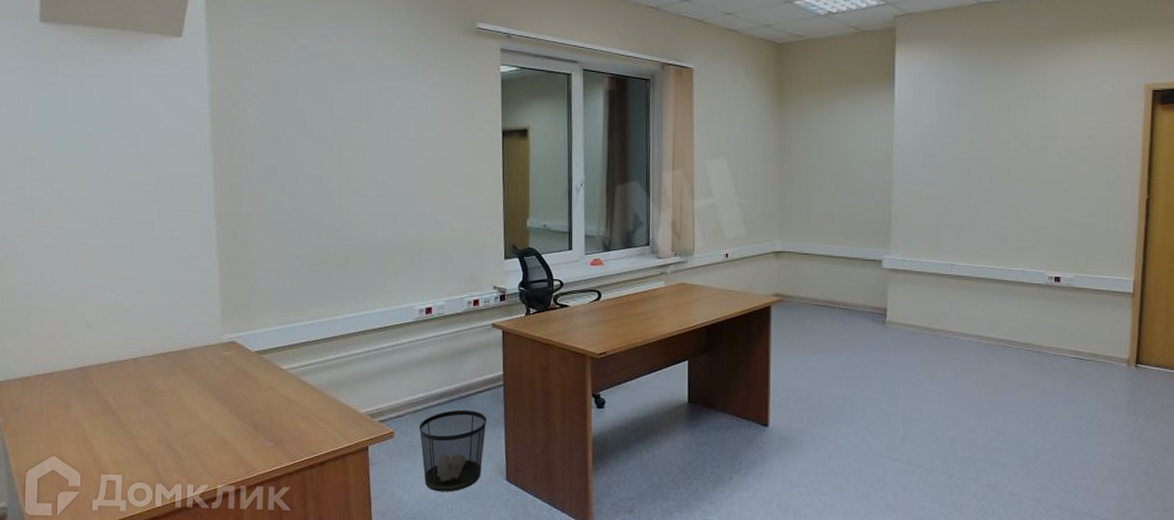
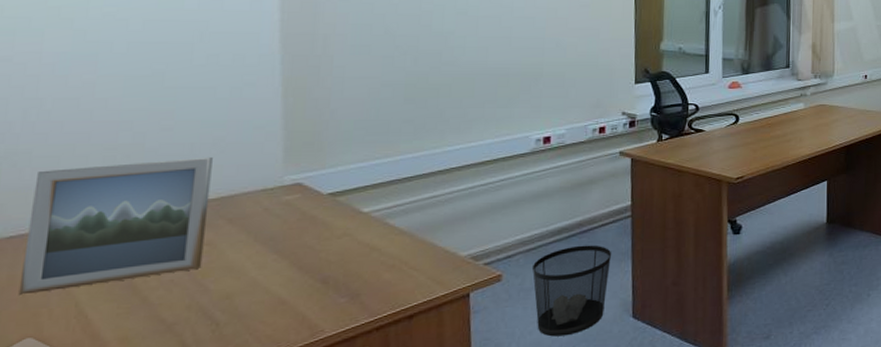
picture frame: none [45,316,171,422] -> present [18,156,213,295]

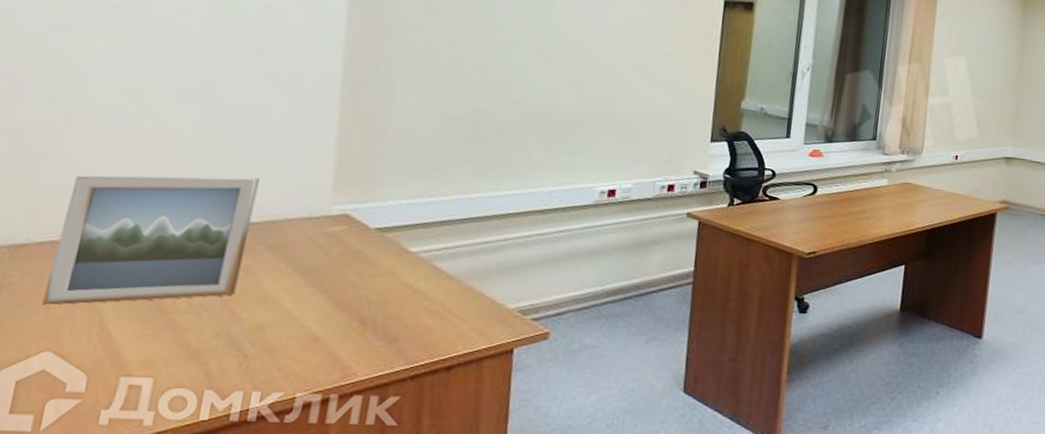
waste bin: present [531,245,612,337] -> none [581,309,669,405]

